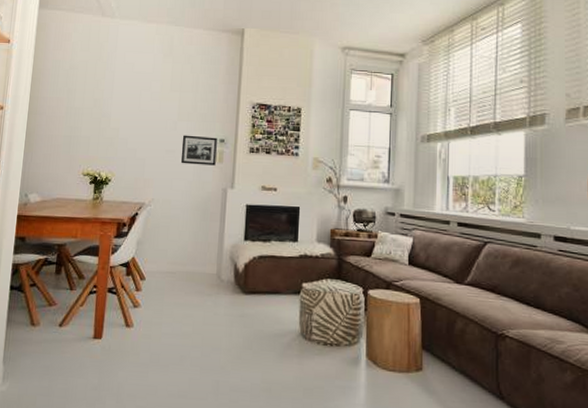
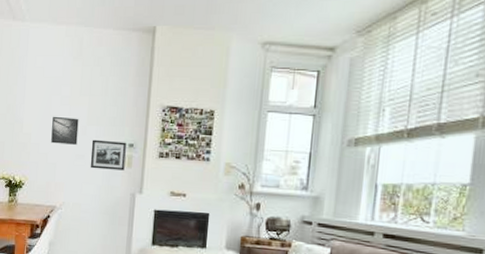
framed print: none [140,111,169,140] -> present [51,116,79,145]

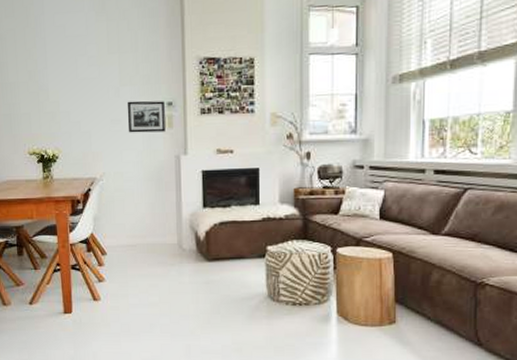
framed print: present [51,116,79,145] -> none [81,79,111,110]

